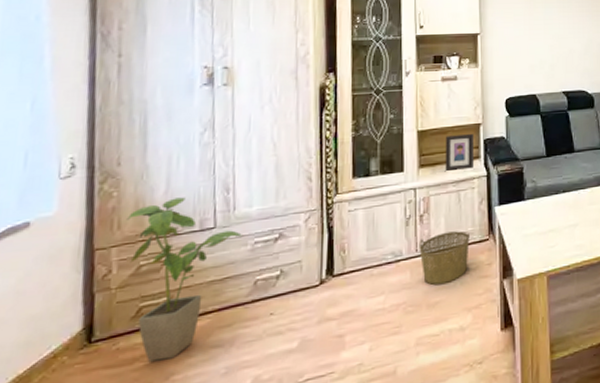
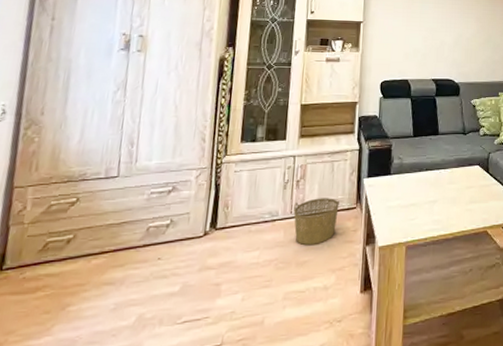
house plant: present [126,197,244,362] -> none [42,147,142,292]
picture frame: present [445,134,475,172] -> none [322,111,351,143]

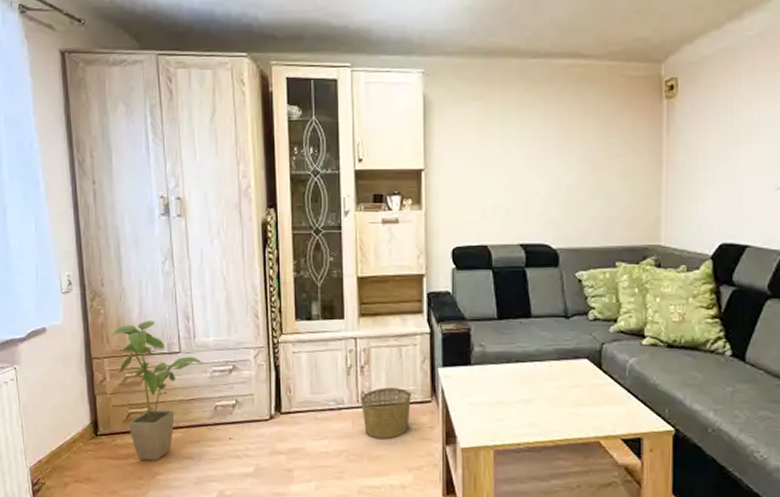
house plant: none [42,147,142,292] -> present [112,321,203,461]

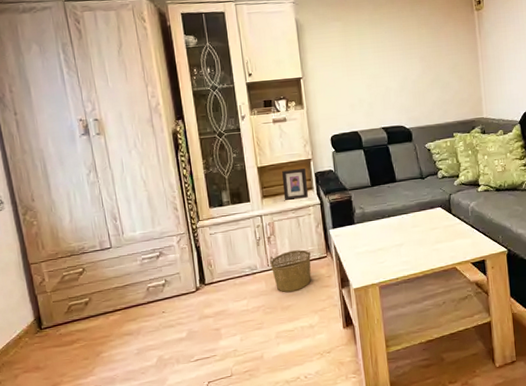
house plant: present [112,321,203,461] -> none [47,225,133,344]
picture frame: none [385,285,417,324] -> present [282,168,309,201]

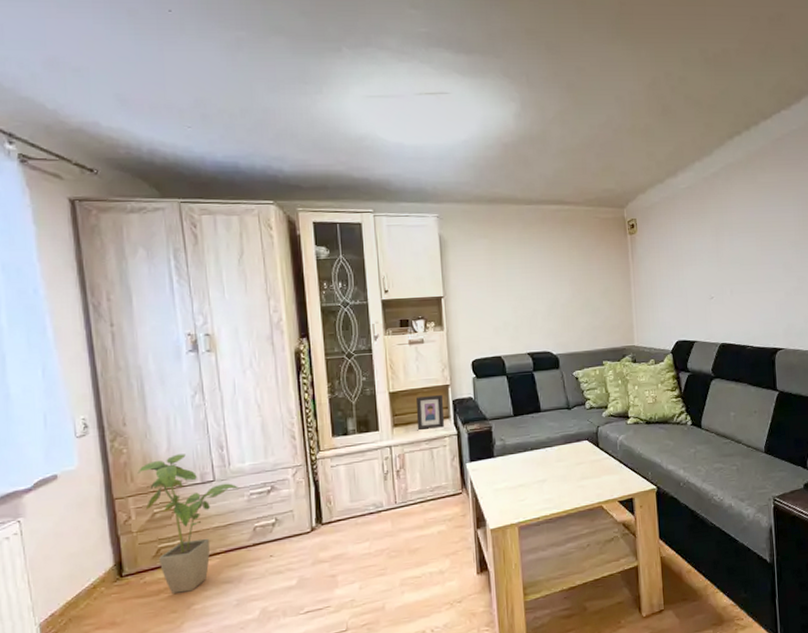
house plant: none [47,225,133,344] -> present [137,454,240,594]
basket: present [269,249,312,293] -> none [397,485,444,534]

